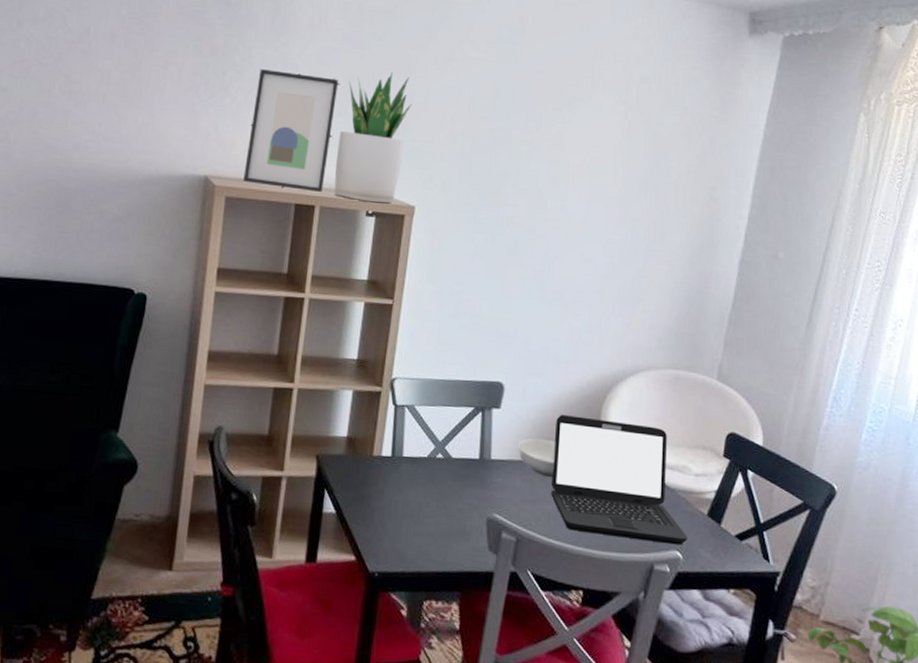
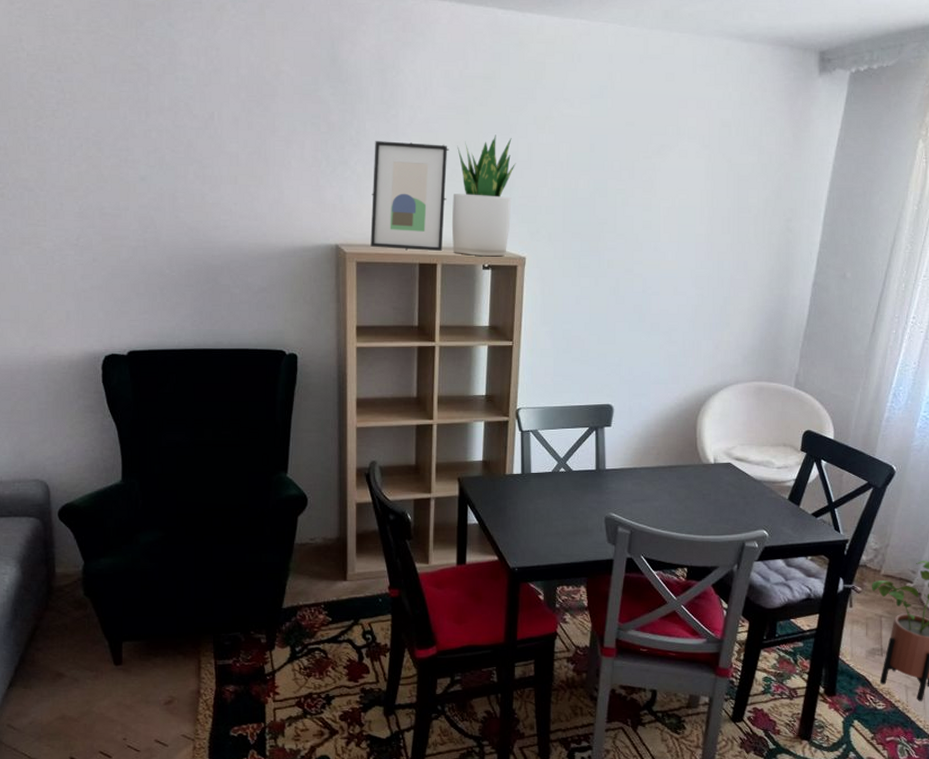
bowl: present [517,438,555,478] -> none [627,448,659,480]
laptop: present [551,415,687,545] -> none [658,428,772,525]

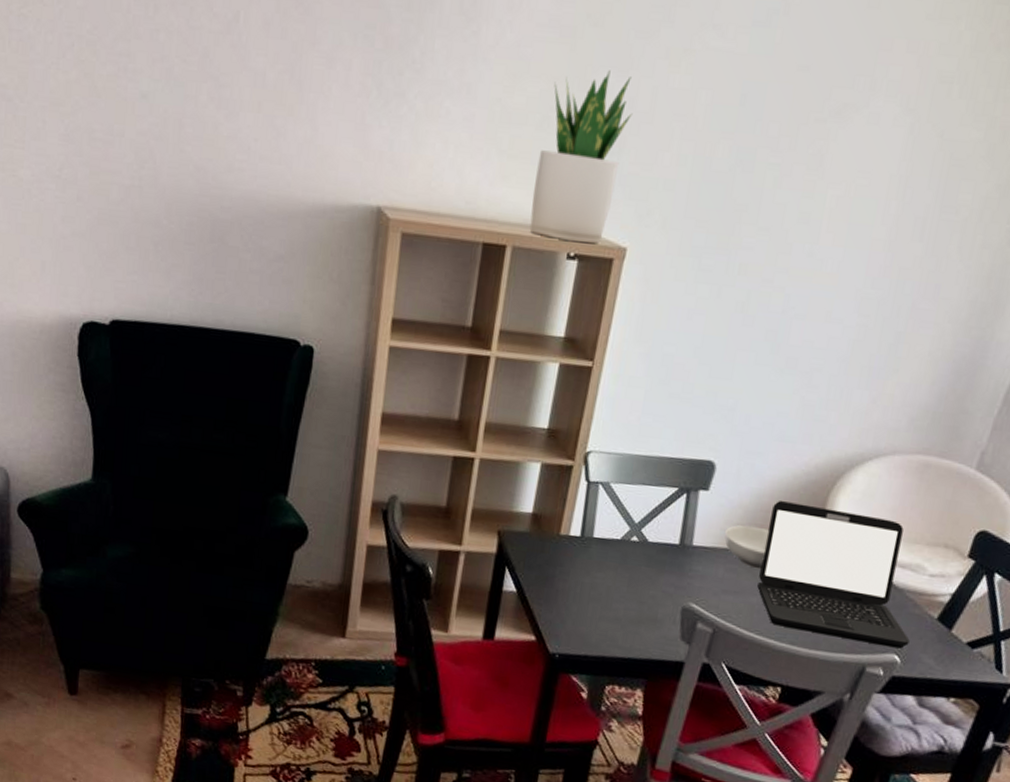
picture frame: present [370,141,449,252] -> none [422,67,543,230]
bowl: none [627,448,659,480] -> present [724,525,769,570]
laptop: none [658,428,772,525] -> present [757,501,910,649]

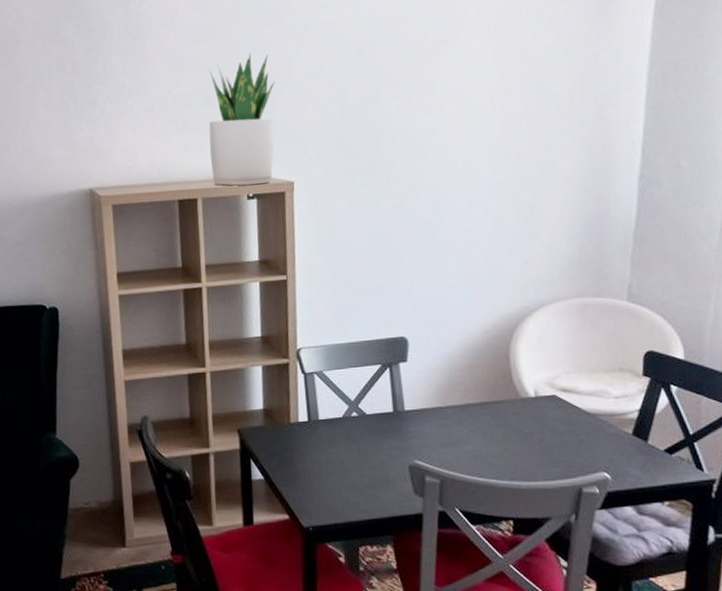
bowl: present [724,525,769,570] -> none [429,384,469,420]
laptop: present [757,501,910,649] -> none [465,357,614,467]

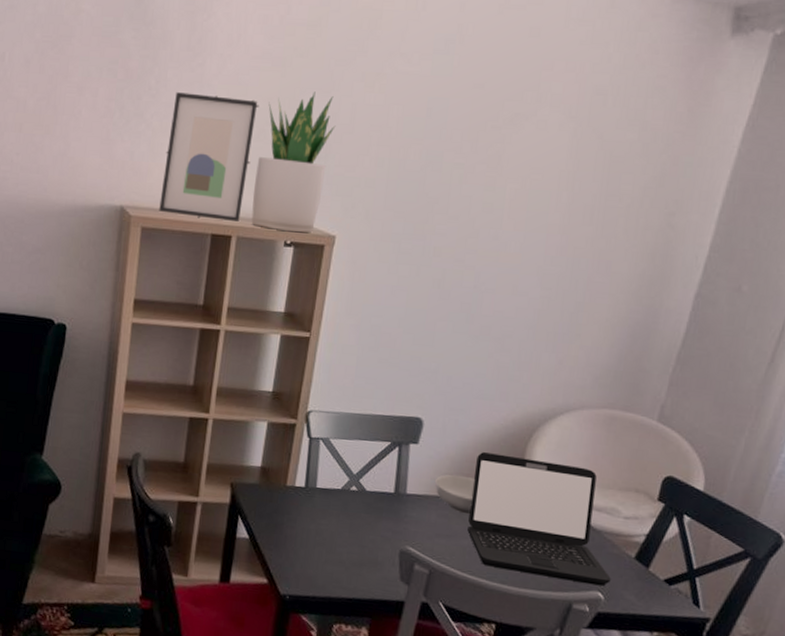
picture frame: none [122,70,203,189] -> present [159,92,259,223]
bowl: none [429,384,469,420] -> present [434,474,475,515]
laptop: none [465,357,614,467] -> present [467,452,611,587]

